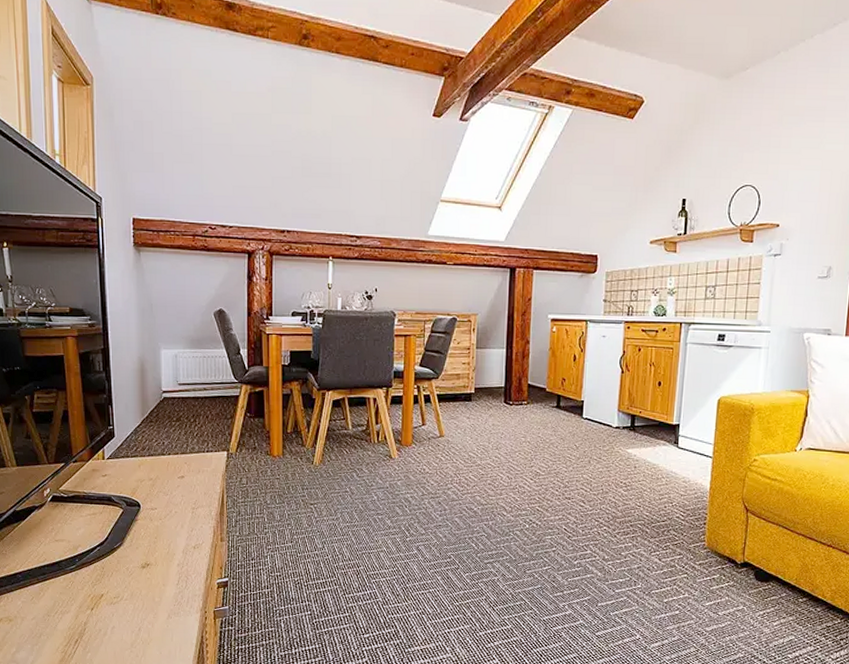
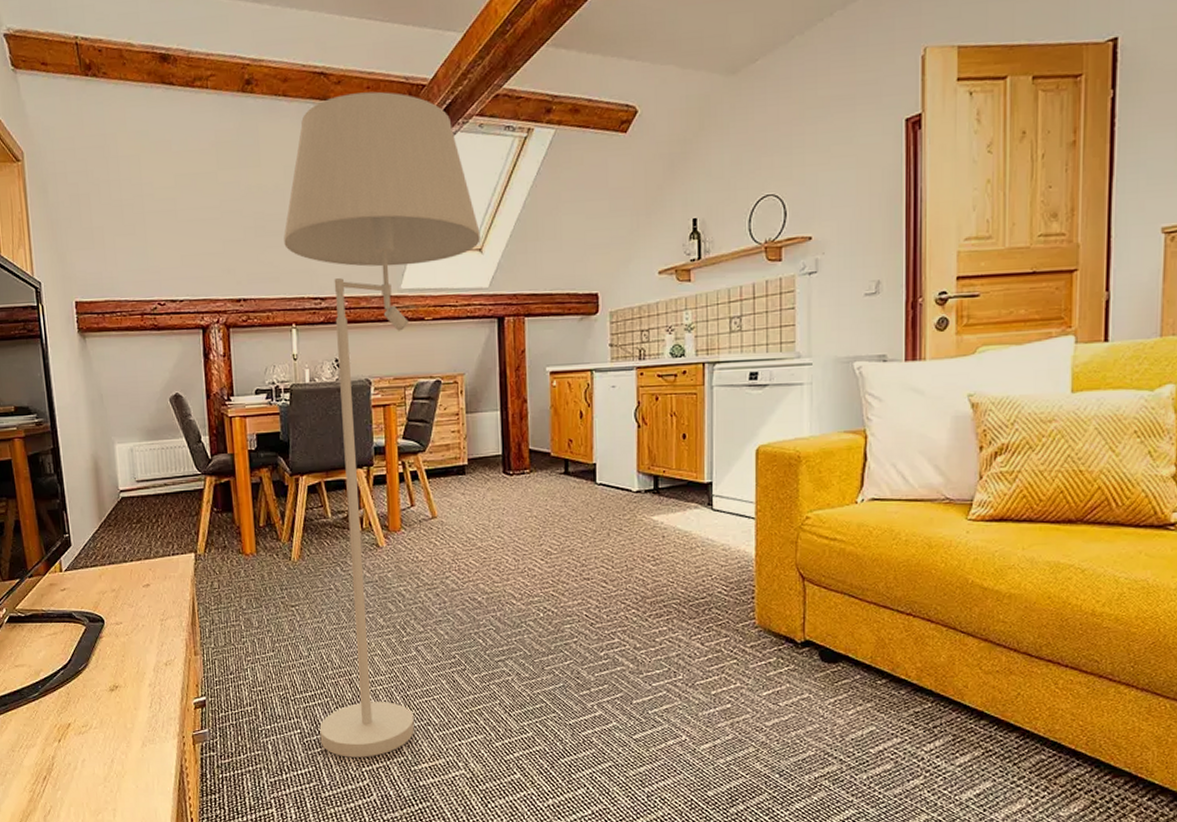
floor lamp: none [327,58,501,639] -> present [284,91,481,757]

